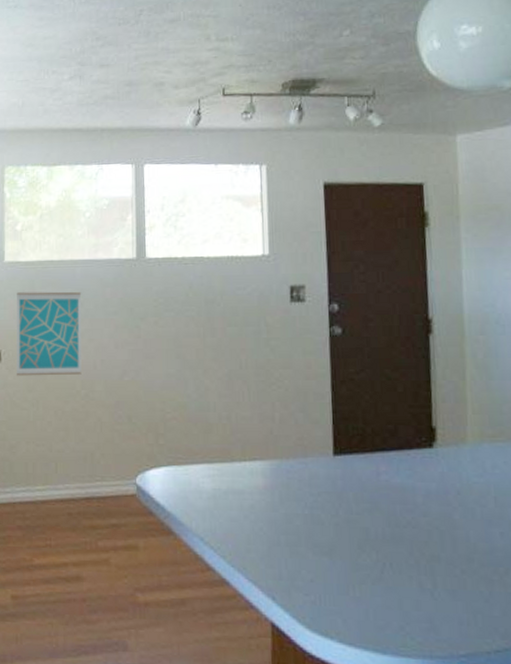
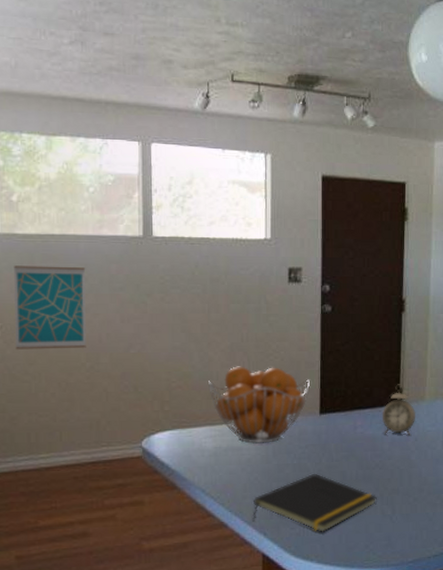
fruit basket: none [205,396,321,487] -> present [209,366,311,443]
notepad: none [258,528,412,603] -> present [252,474,377,532]
alarm clock: none [411,421,457,488] -> present [381,384,416,436]

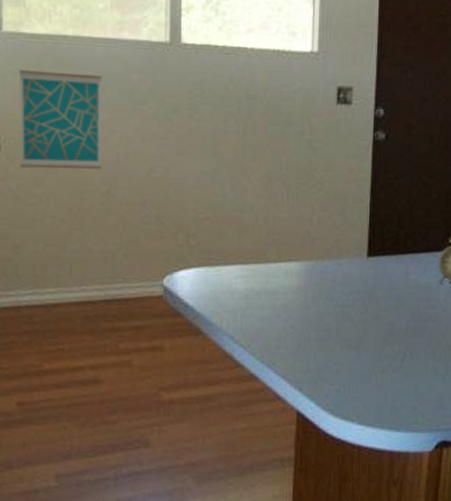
fruit basket: present [209,366,311,443] -> none [241,198,359,287]
notepad: present [252,474,377,532] -> none [287,324,429,390]

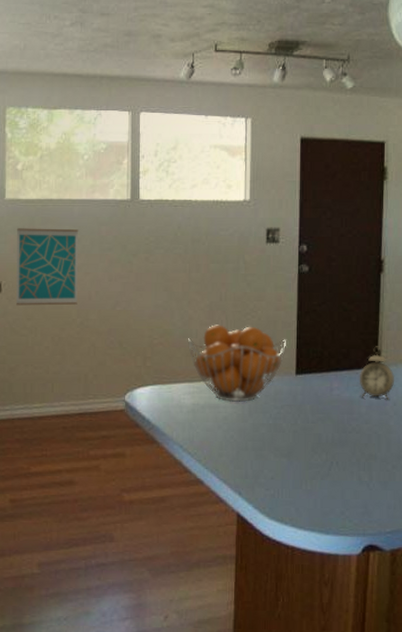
fruit basket: none [241,198,359,287] -> present [188,324,287,402]

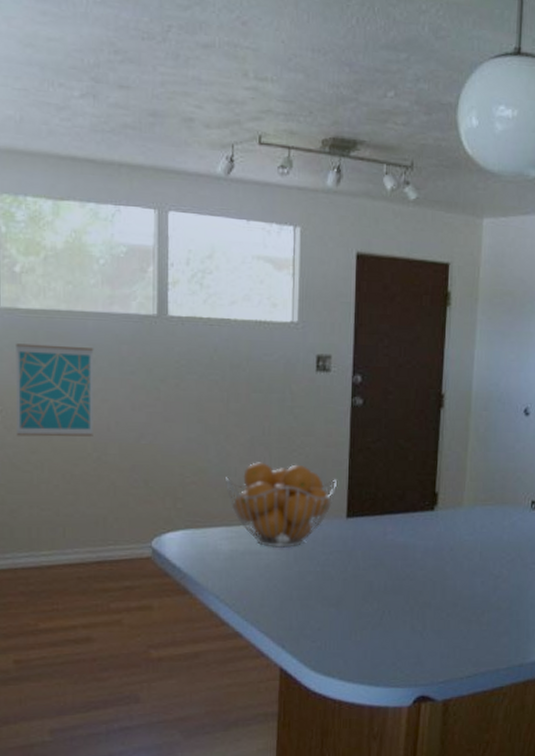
alarm clock: present [359,346,395,400] -> none [414,487,453,545]

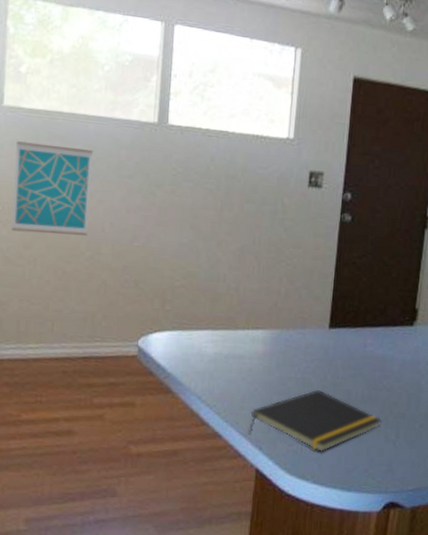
fruit basket: present [226,462,338,548] -> none [214,270,323,353]
notepad: none [270,583,407,647] -> present [249,390,382,452]

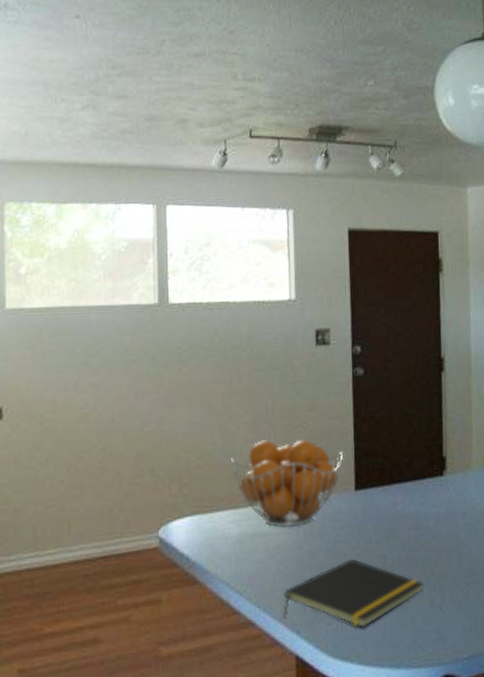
wall art: present [12,141,94,236] -> none [21,340,98,434]
fruit basket: none [214,270,323,353] -> present [231,439,344,527]

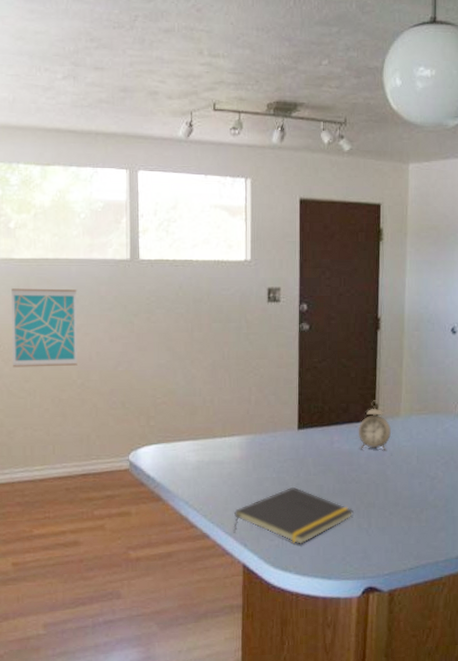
wall art: none [21,340,98,434] -> present [11,288,77,367]
fruit basket: present [231,439,344,527] -> none [192,383,289,457]
alarm clock: none [424,452,463,511] -> present [358,400,392,451]

